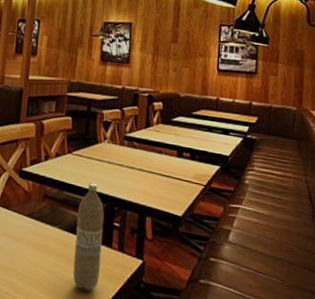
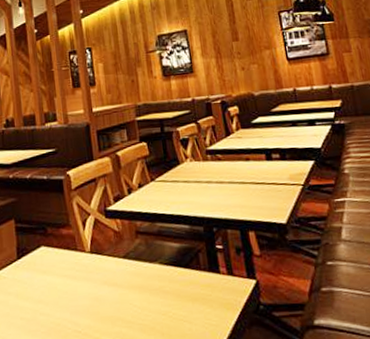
water bottle: present [73,183,104,291] -> none [175,207,215,325]

